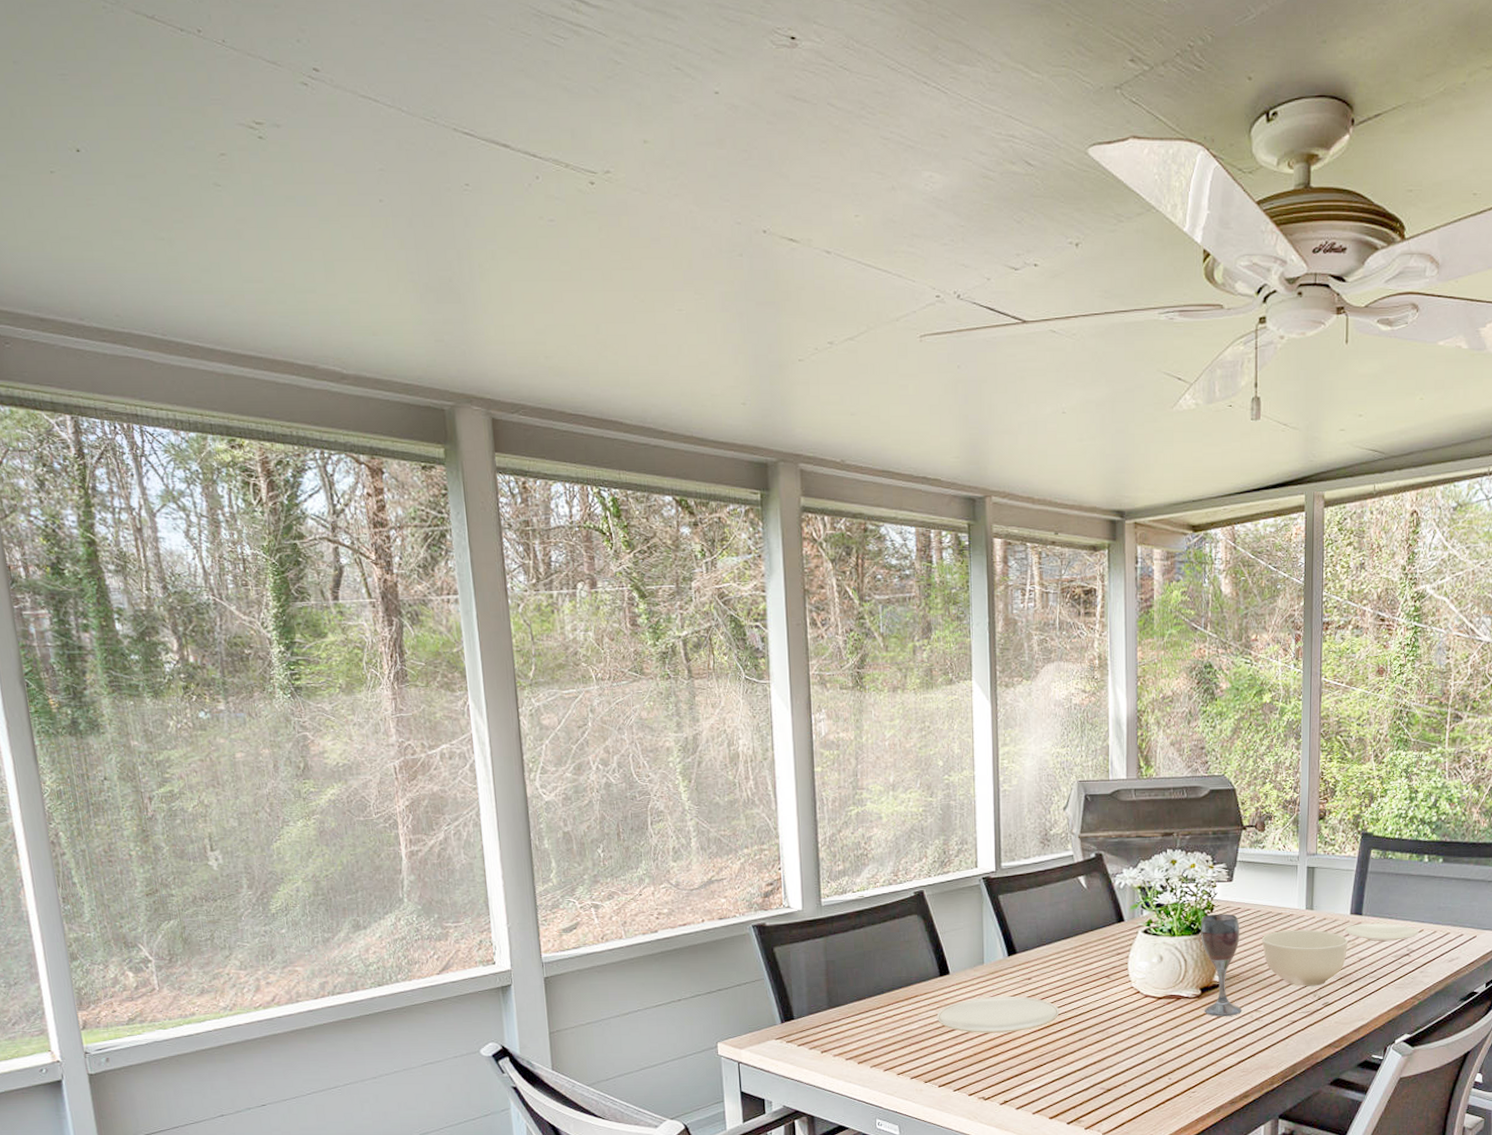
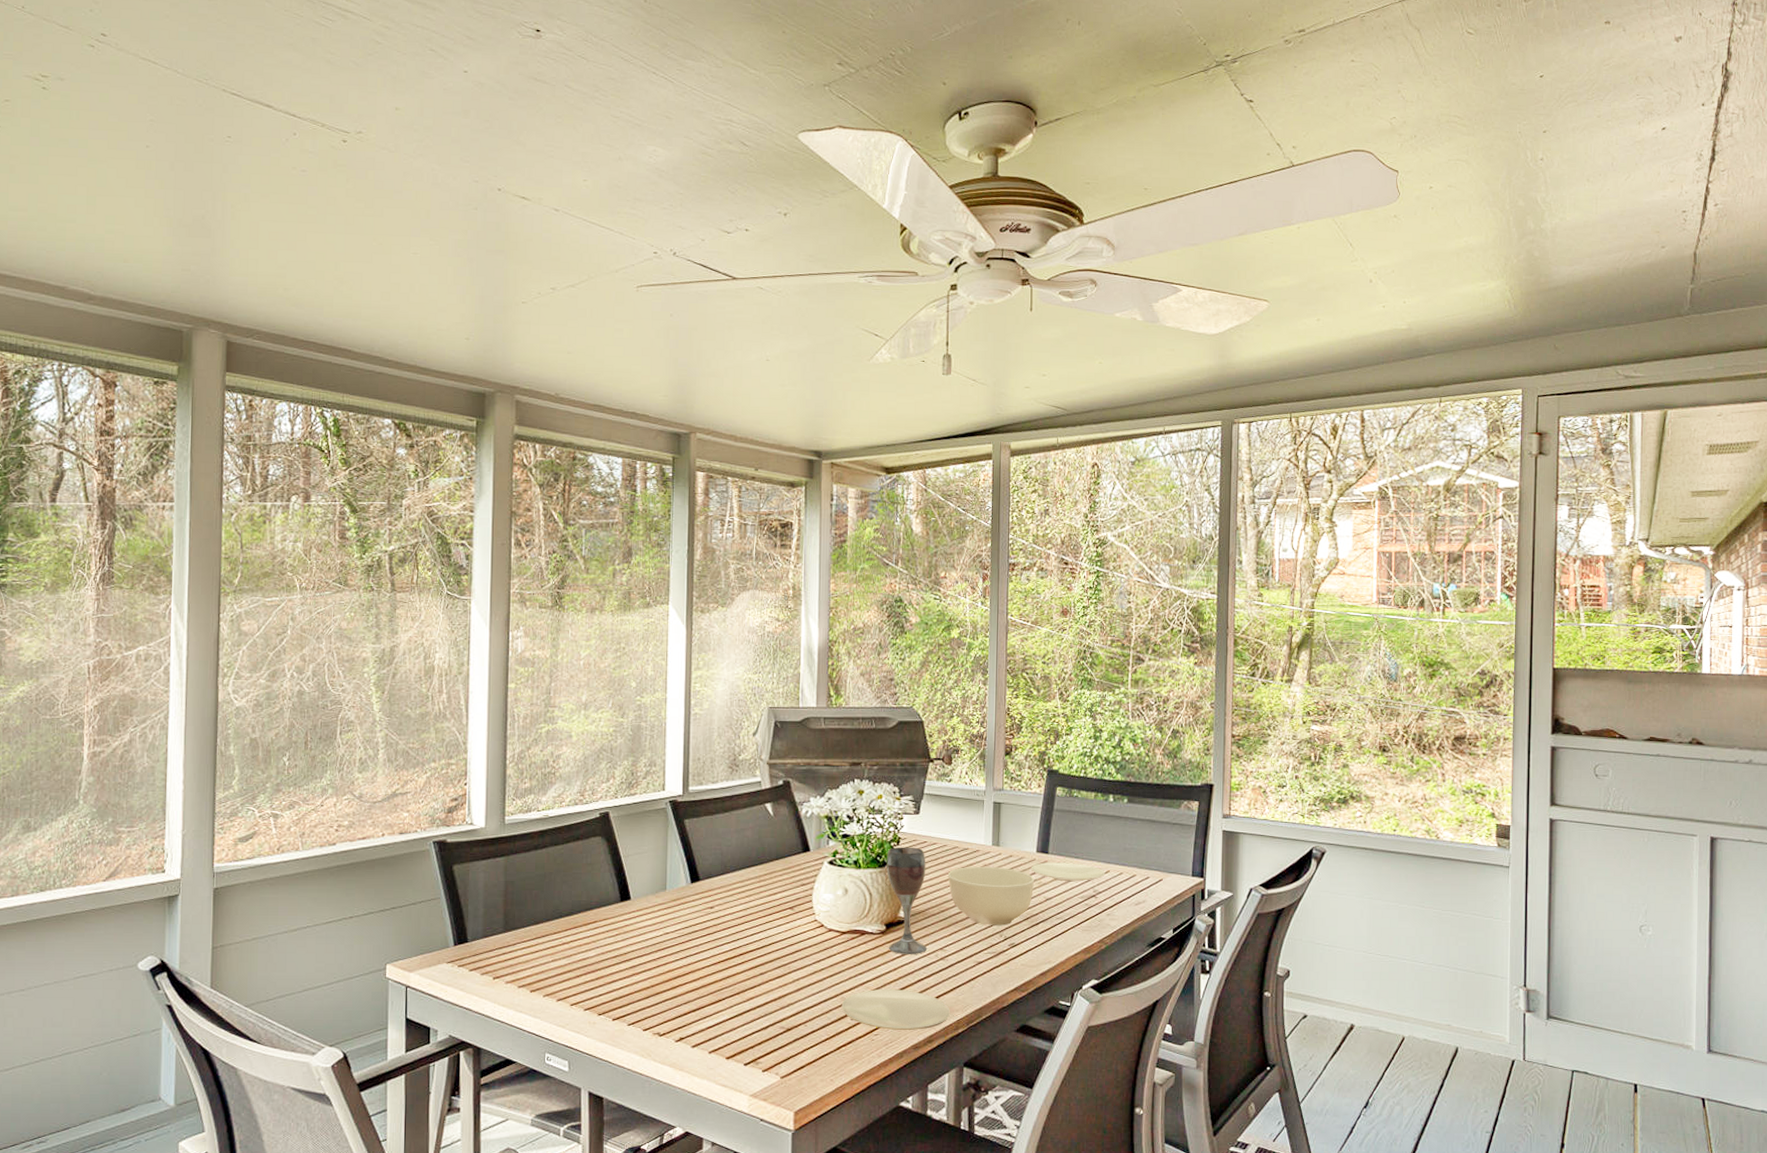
plate: present [937,996,1059,1033] -> none [615,924,741,964]
plate: none [1159,1049,1266,1088] -> present [841,988,951,1031]

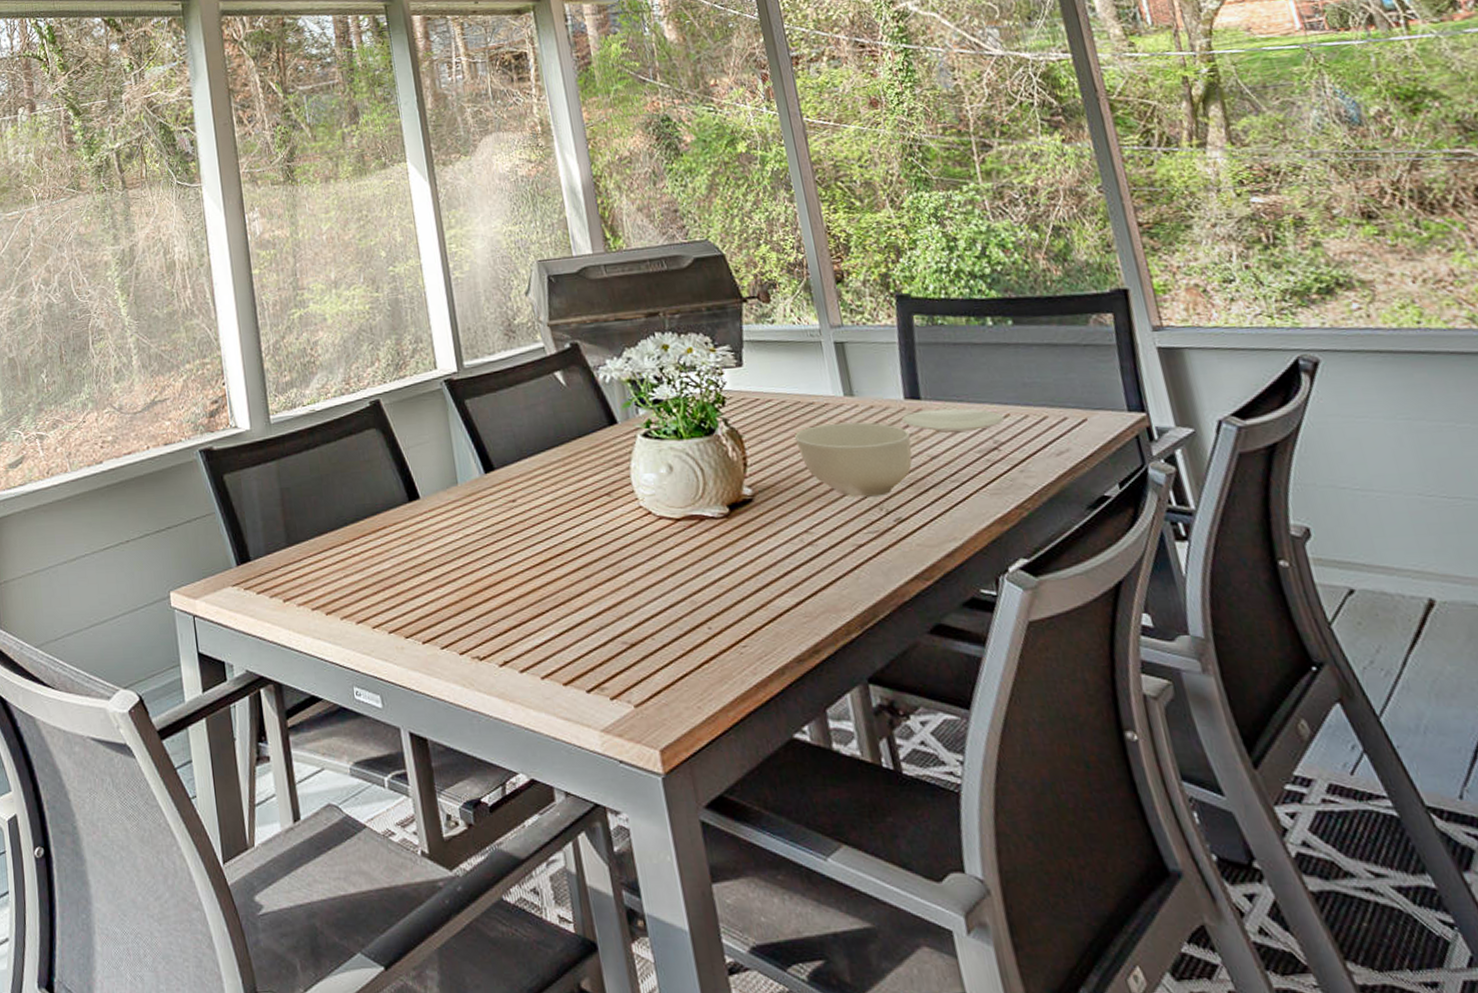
plate: present [841,988,951,1031] -> none [692,586,837,640]
cup: present [886,847,928,955] -> none [712,407,788,543]

